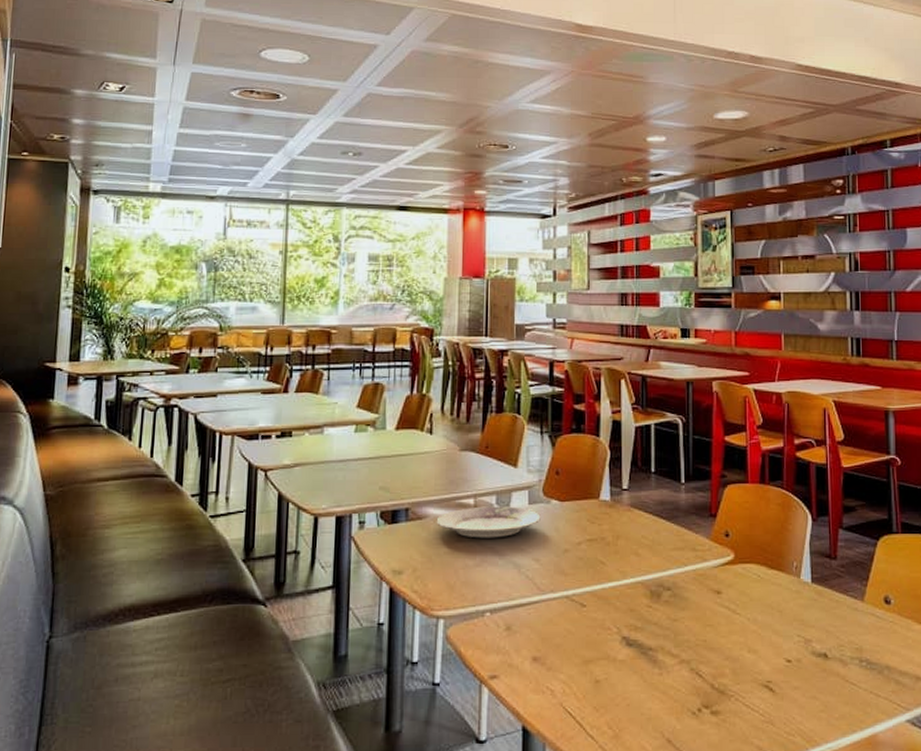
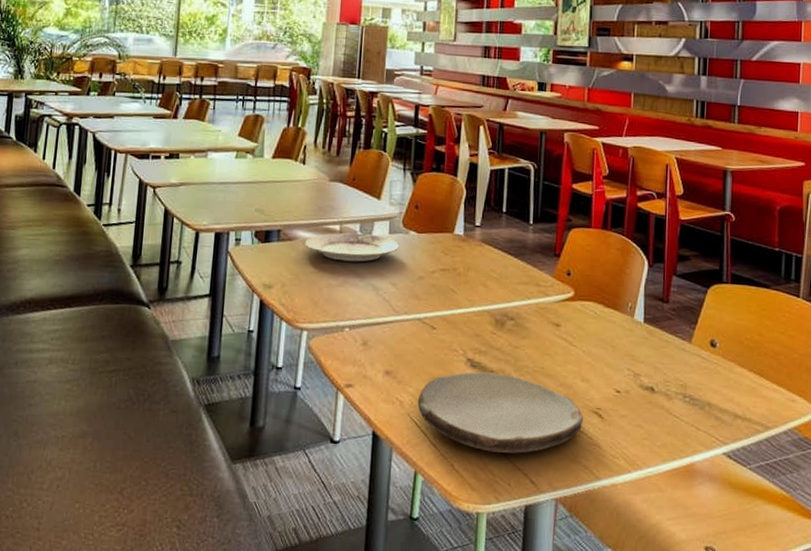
plate: none [570,651,753,739] -> present [417,372,584,454]

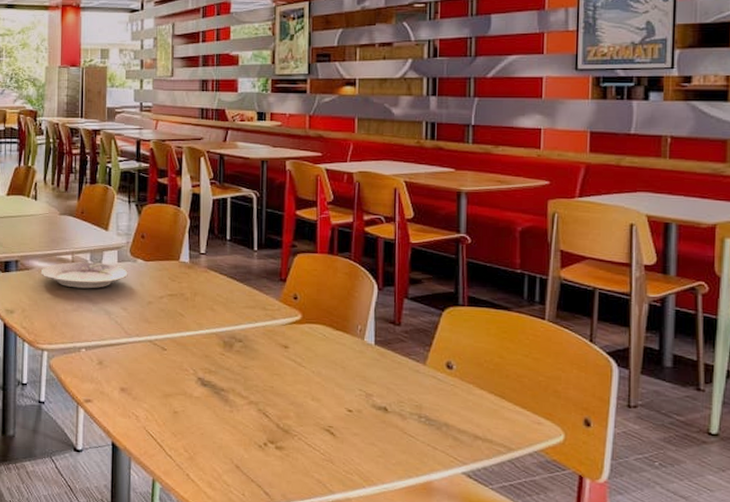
plate: present [417,372,584,454] -> none [152,390,315,466]

